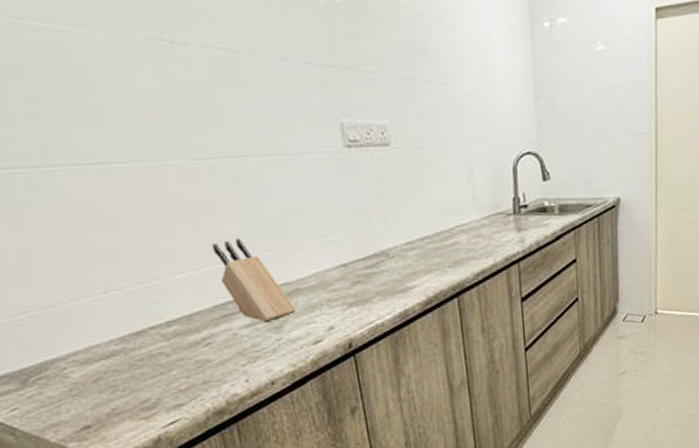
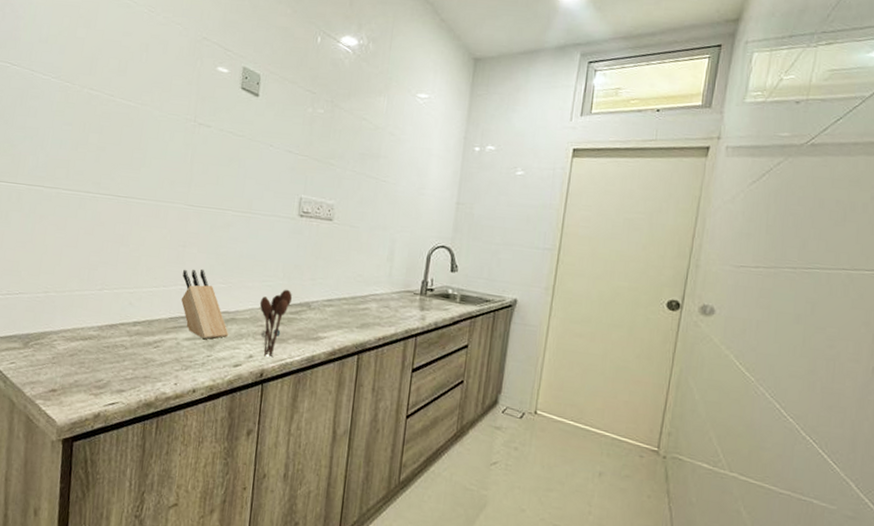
utensil holder: none [324,240,365,325] -> present [259,289,293,358]

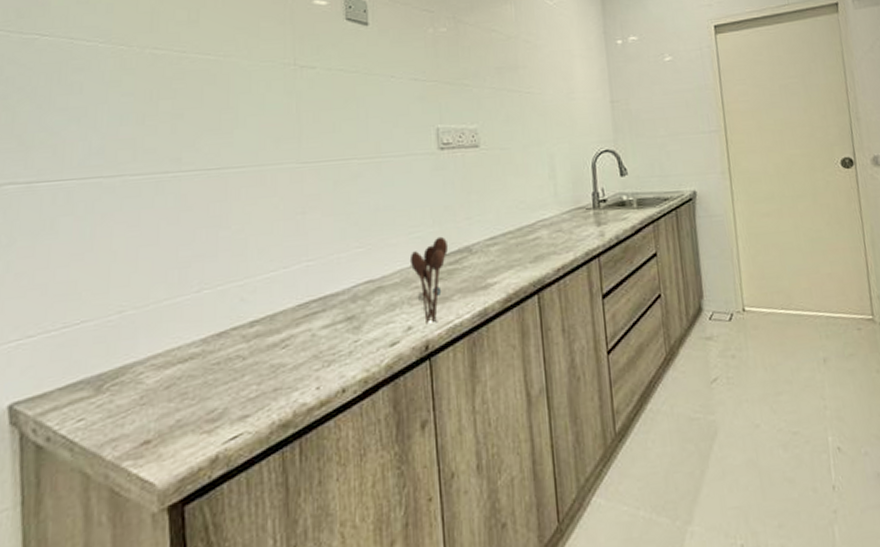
knife block: present [181,269,229,339] -> none [307,235,378,321]

